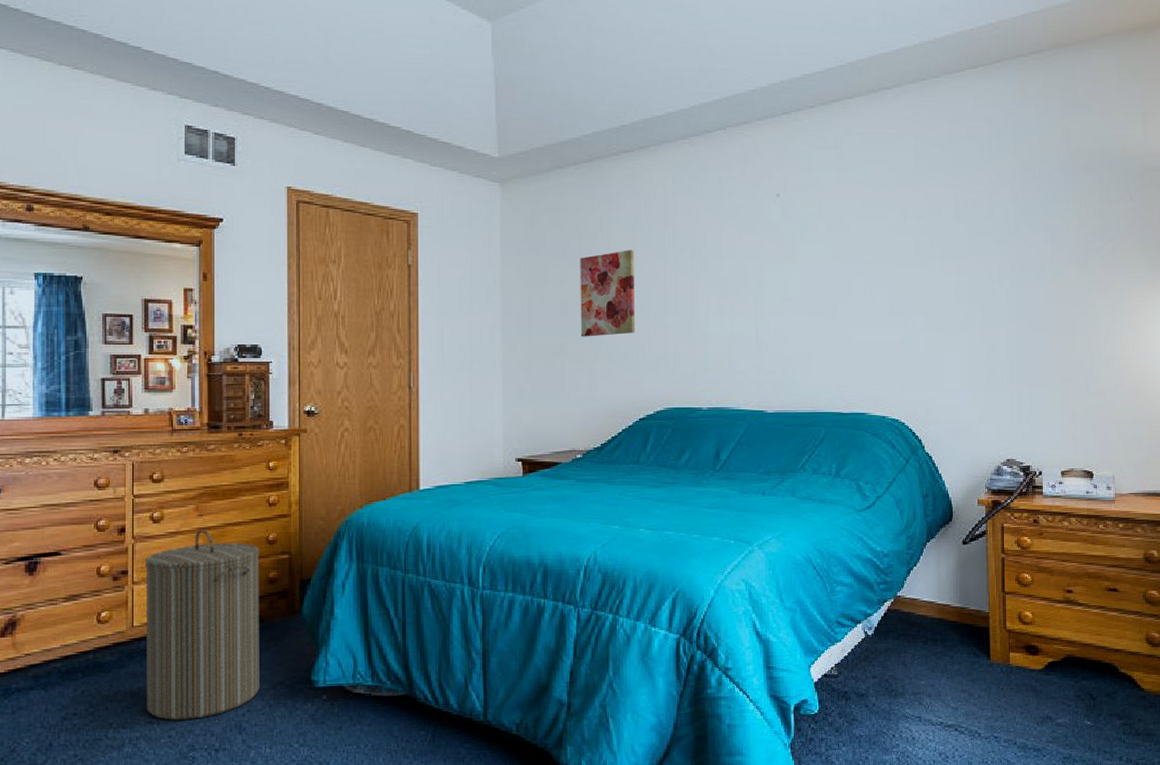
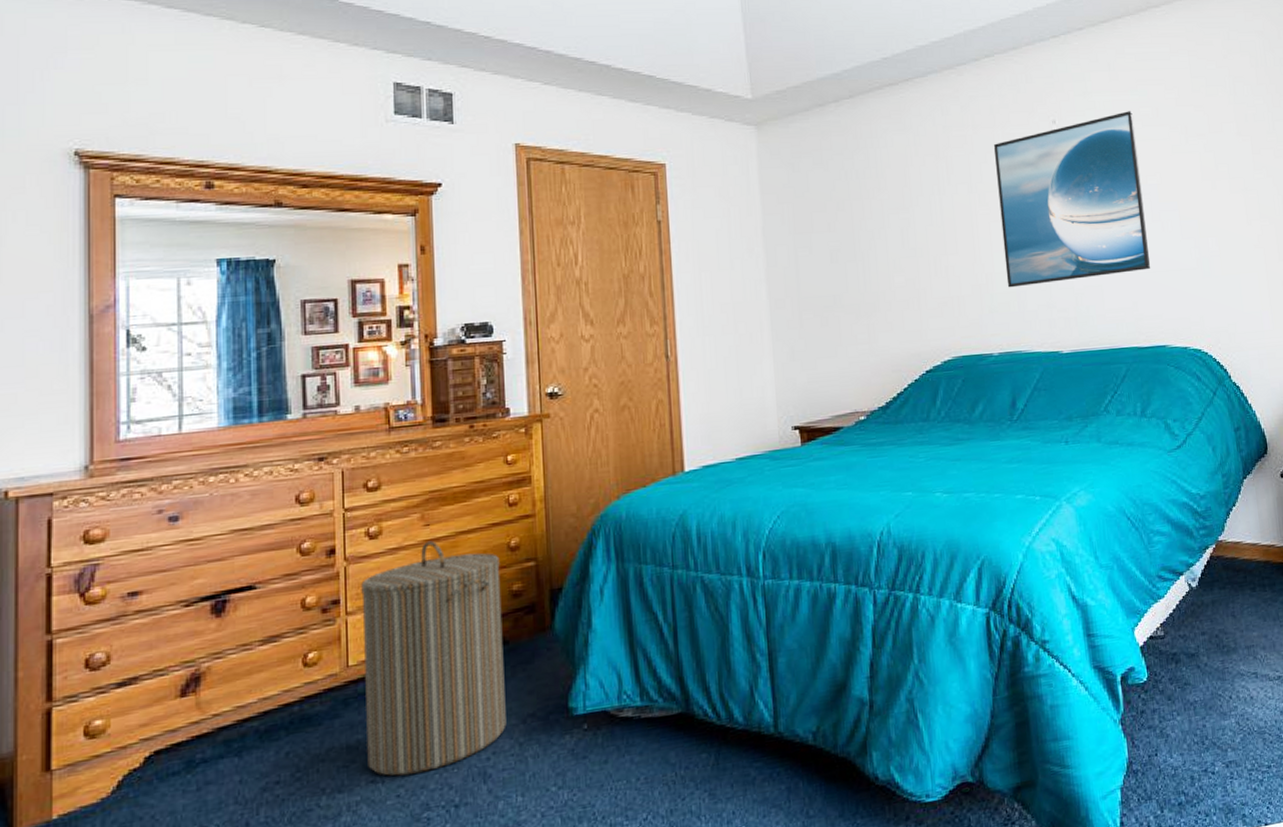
wall art: present [580,250,636,337] -> none [848,189,915,286]
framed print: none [719,189,858,349] -> present [994,111,1151,288]

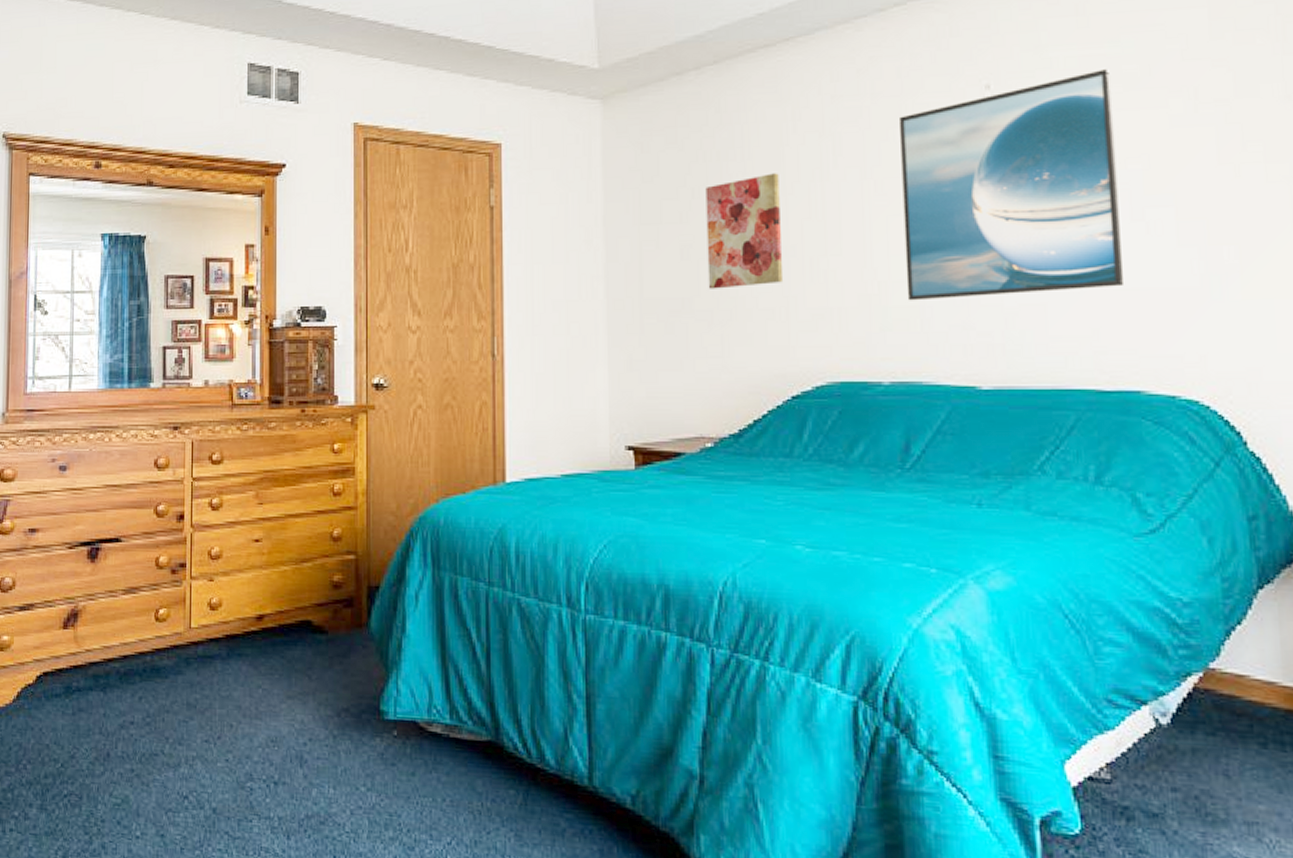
laundry hamper: present [361,540,507,776] -> none [203,519,323,743]
wall art: none [848,189,915,286] -> present [705,173,784,289]

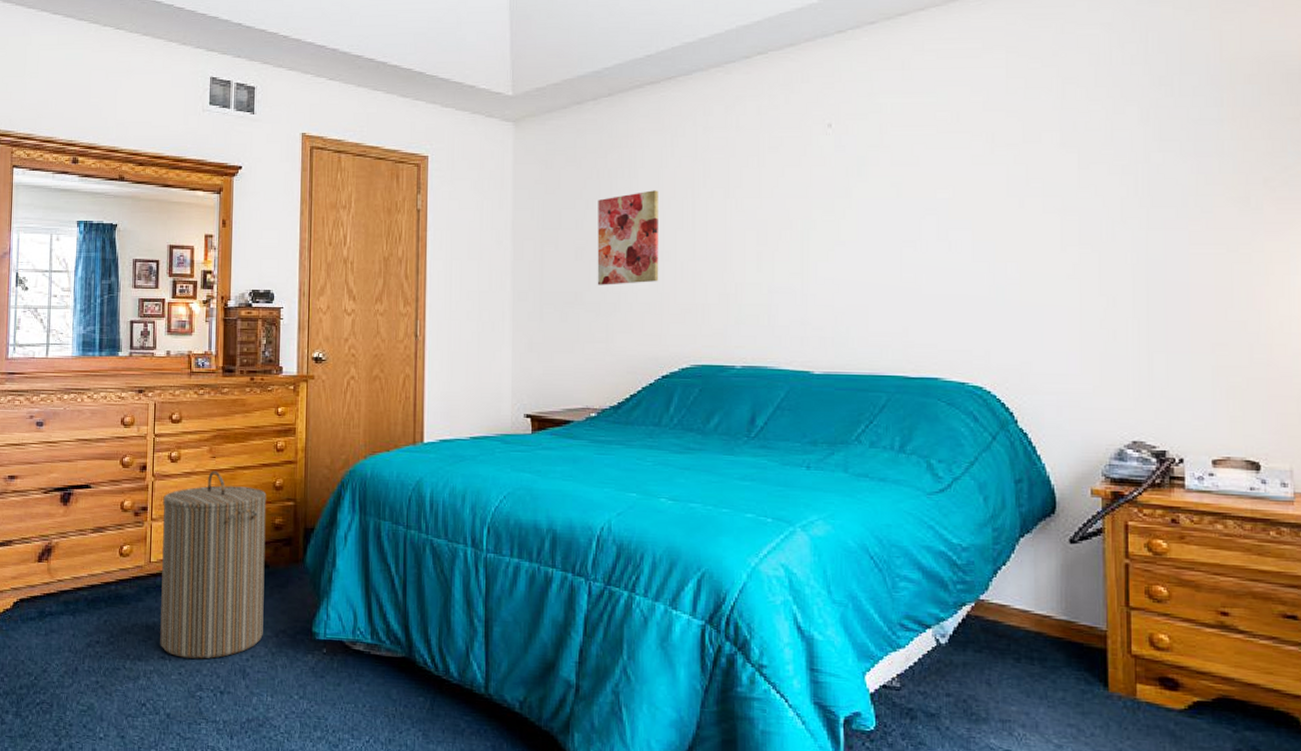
laundry hamper: none [203,519,323,743] -> present [160,470,267,659]
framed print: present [900,69,1125,301] -> none [758,115,930,300]

